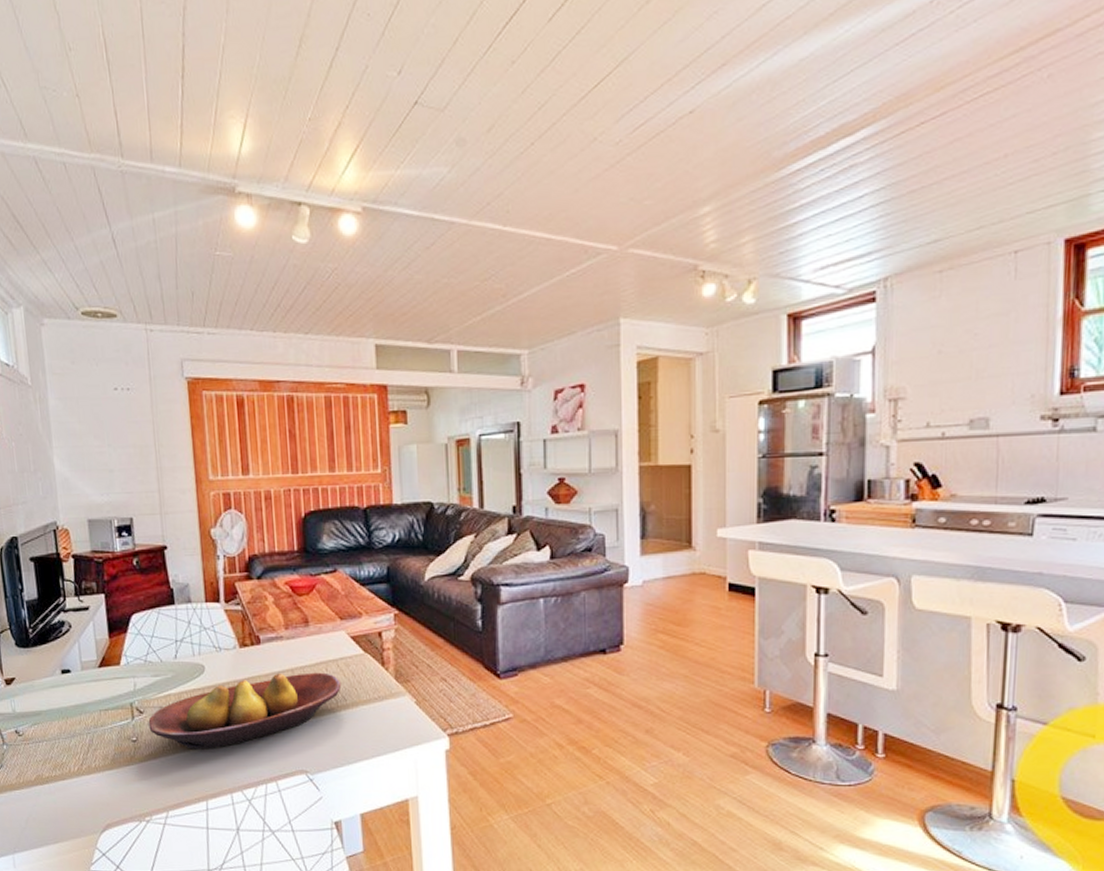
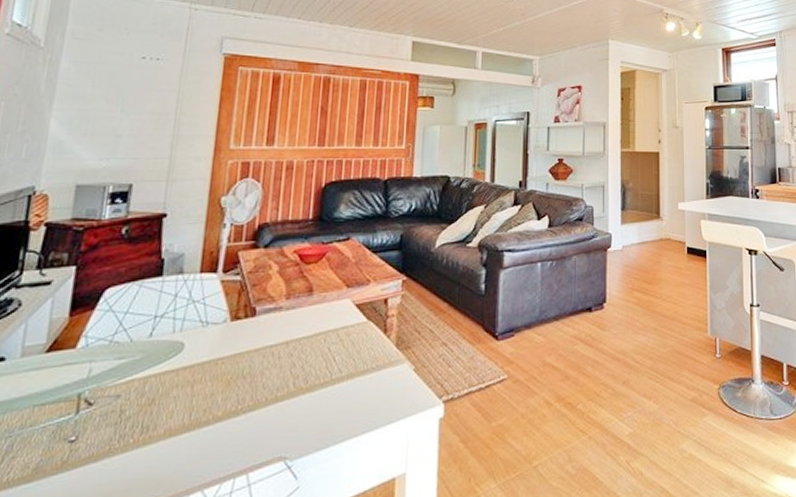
fruit bowl: present [148,672,342,750] -> none [96,343,339,446]

